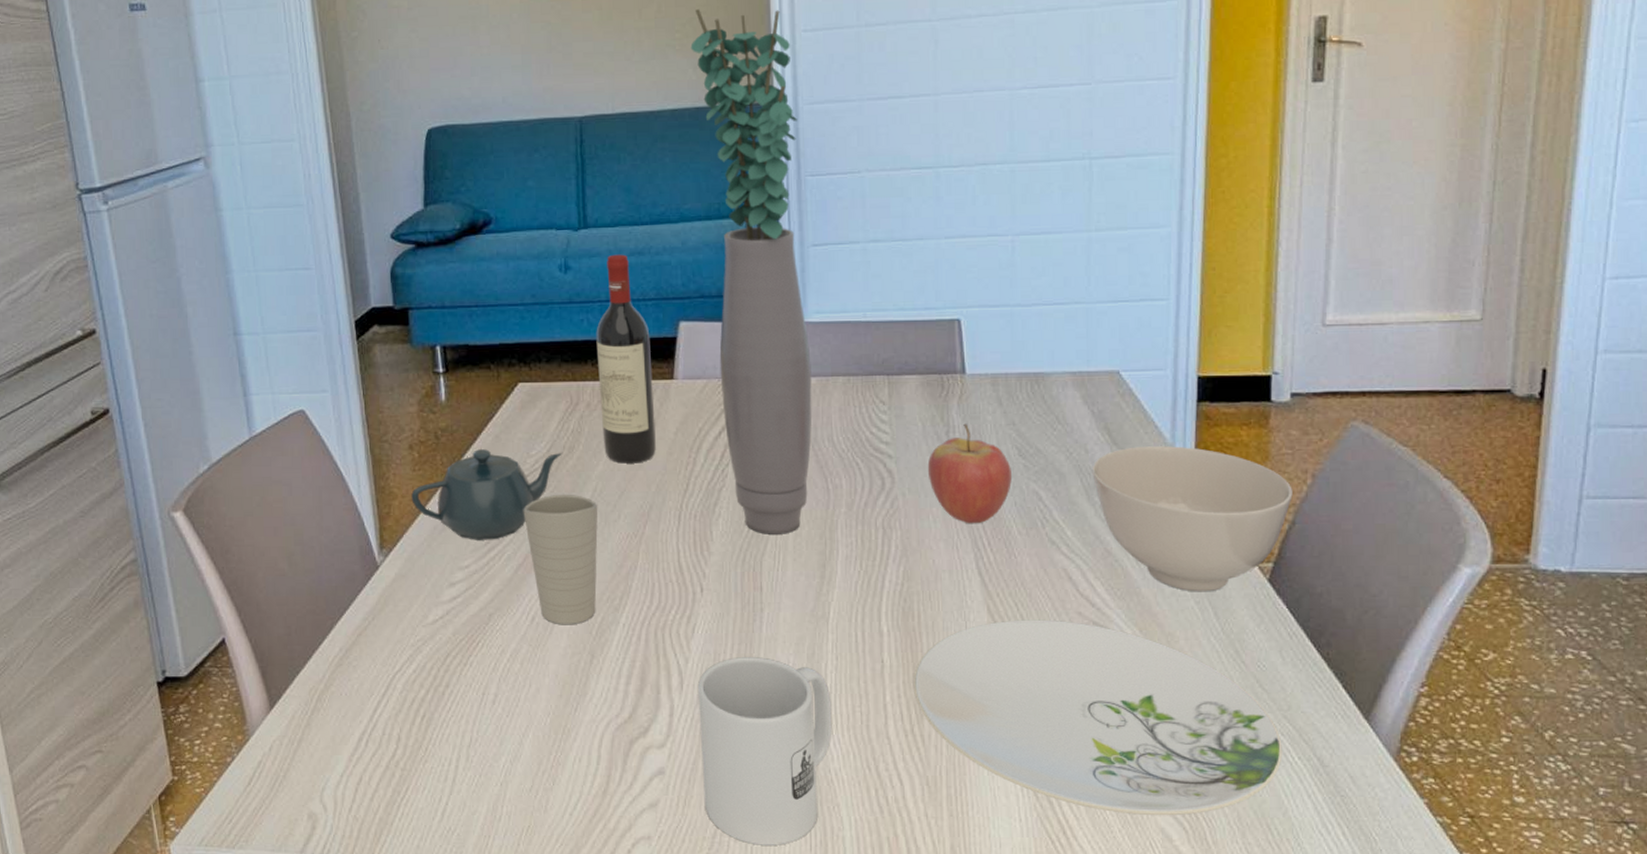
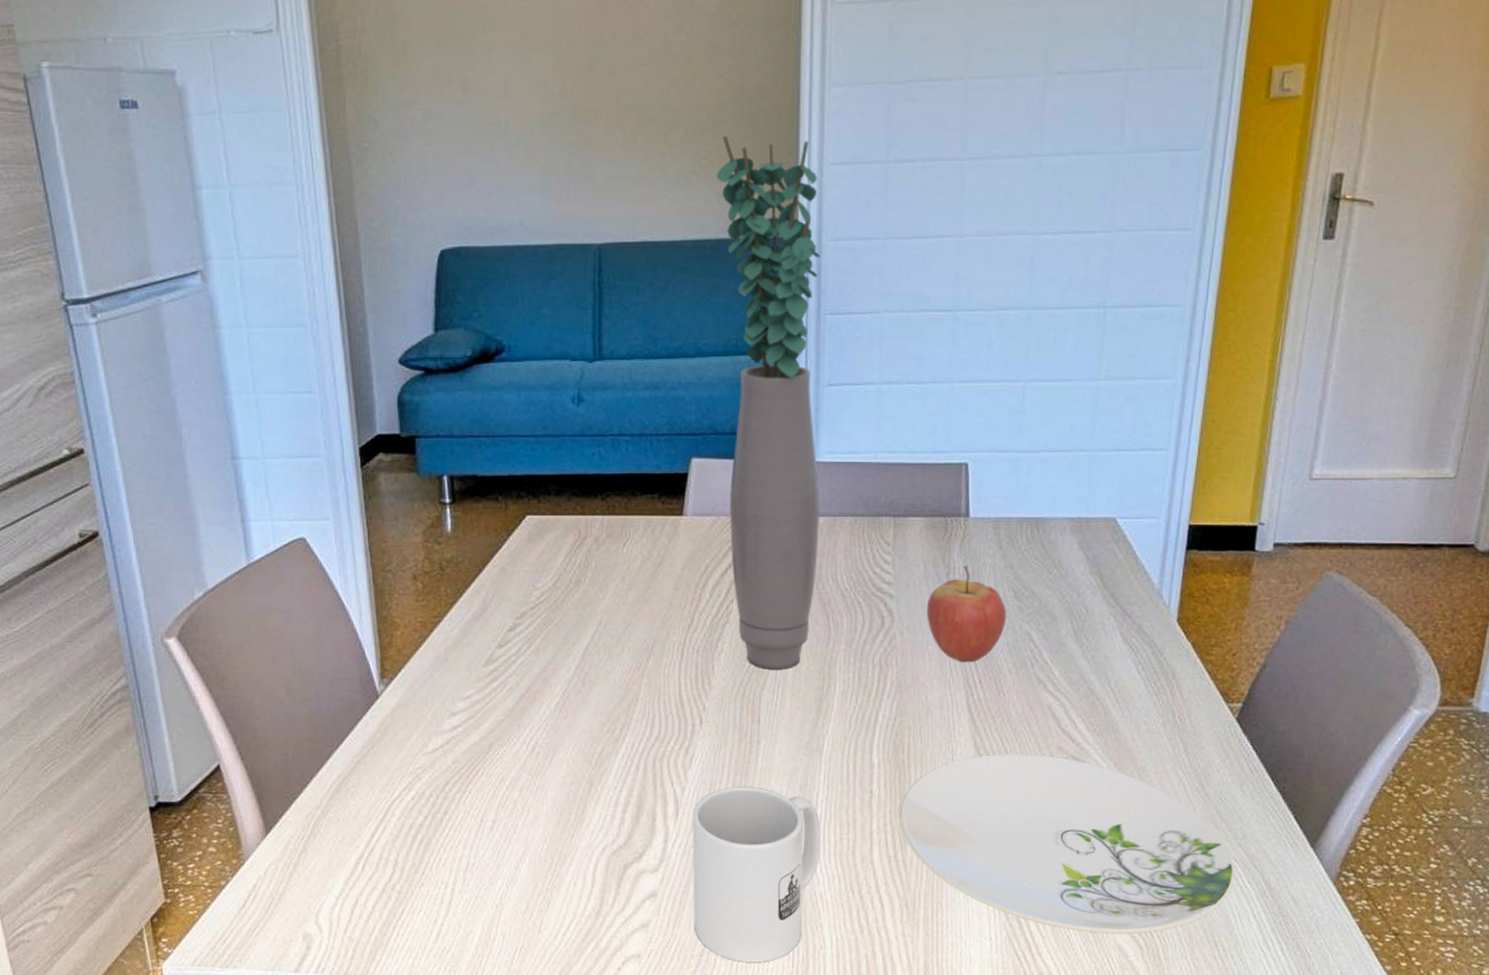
teapot: present [411,449,562,540] -> none [414,581,568,671]
cup: present [523,494,598,625] -> none [527,627,602,755]
wine bottle: present [596,254,656,464] -> none [607,388,663,598]
bowl: present [1092,445,1293,592] -> none [1082,590,1267,730]

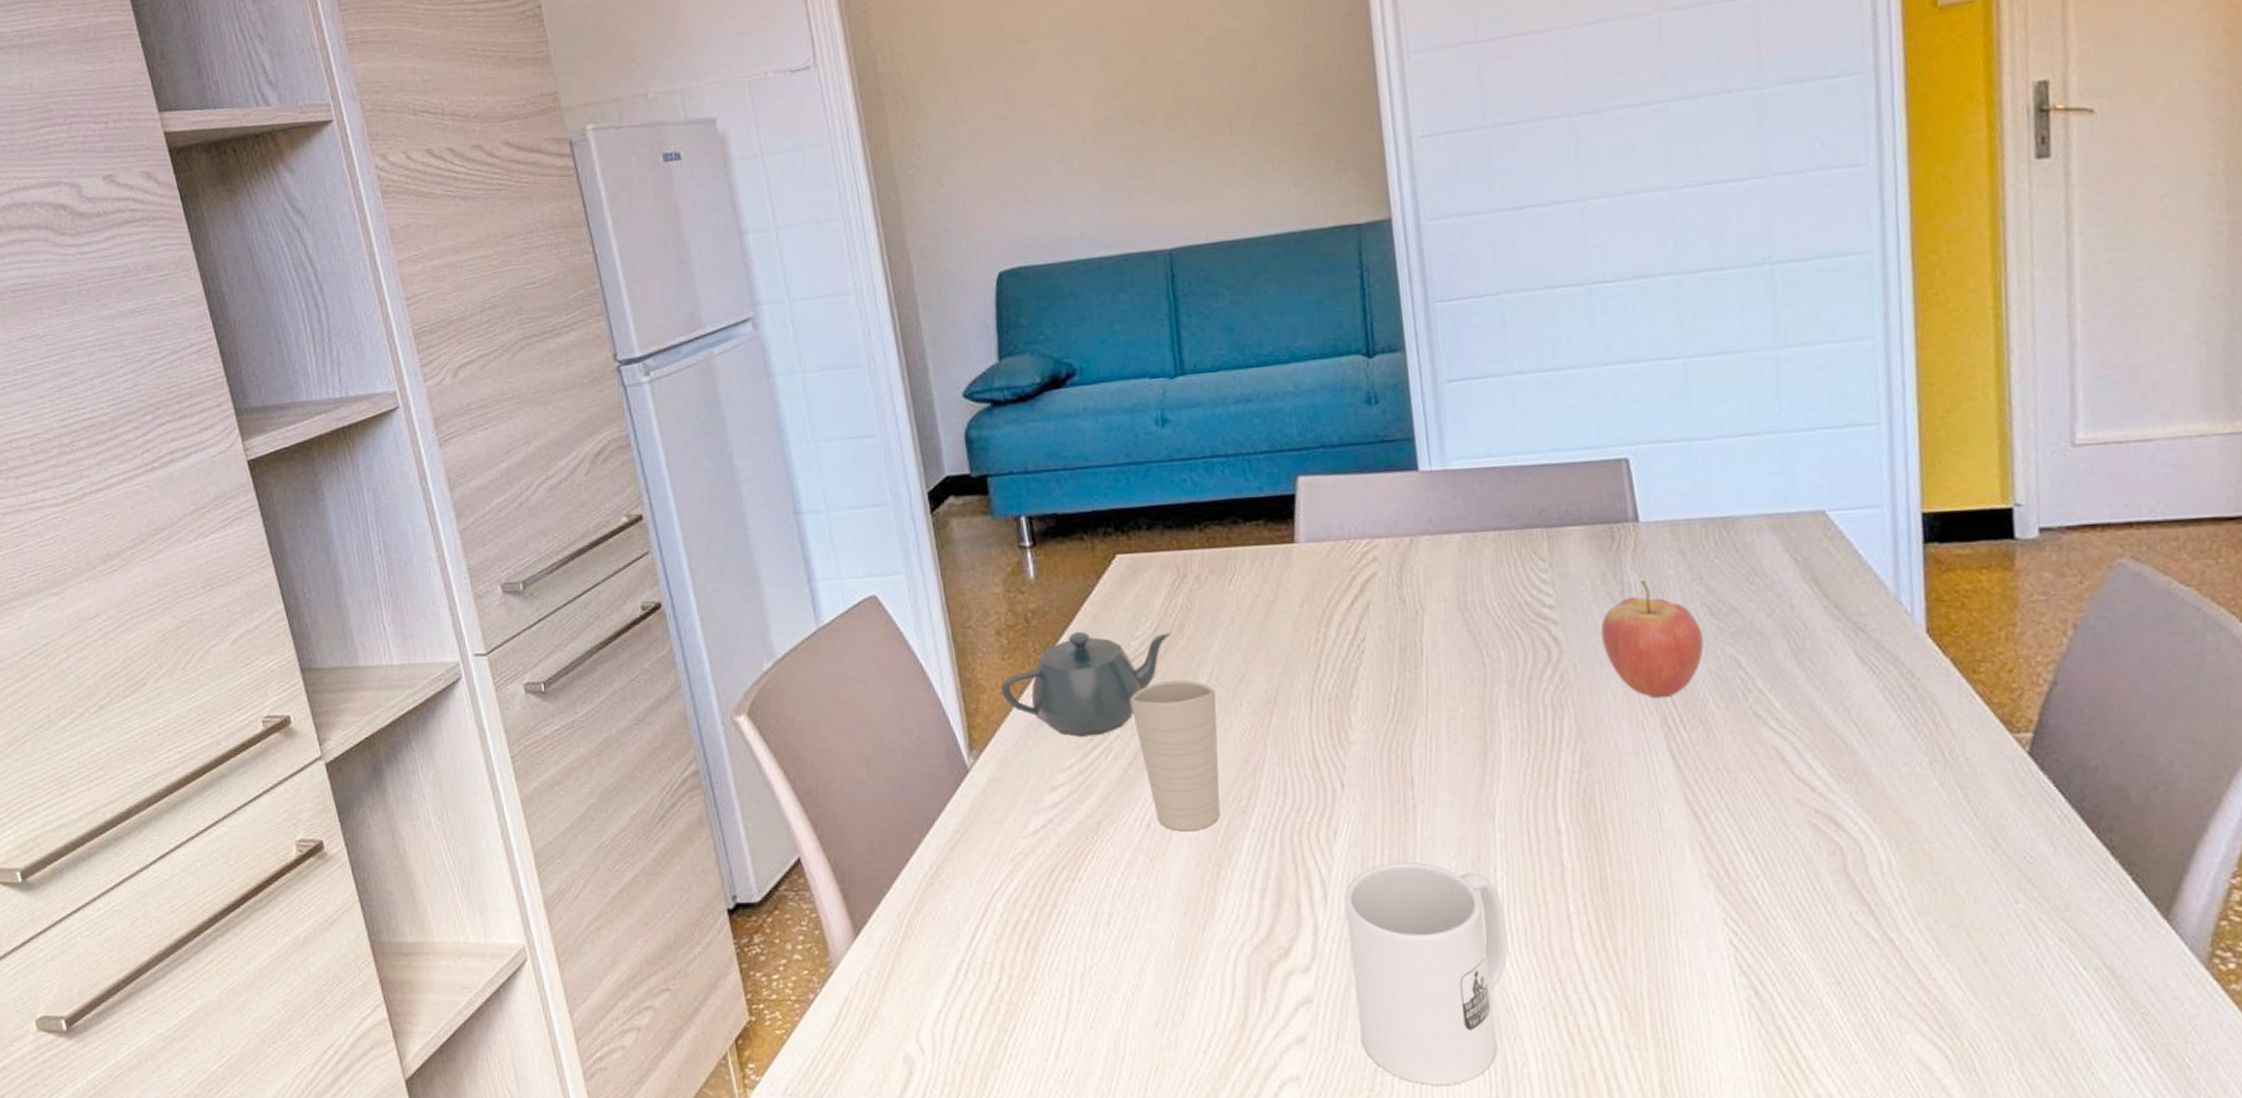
teapot: none [414,581,568,671] -> present [1001,632,1171,737]
cup: none [527,627,602,755] -> present [1129,679,1221,832]
vase: present [716,136,820,670] -> none [1291,115,1461,719]
plate: present [899,753,1235,934] -> none [1601,808,2063,1042]

